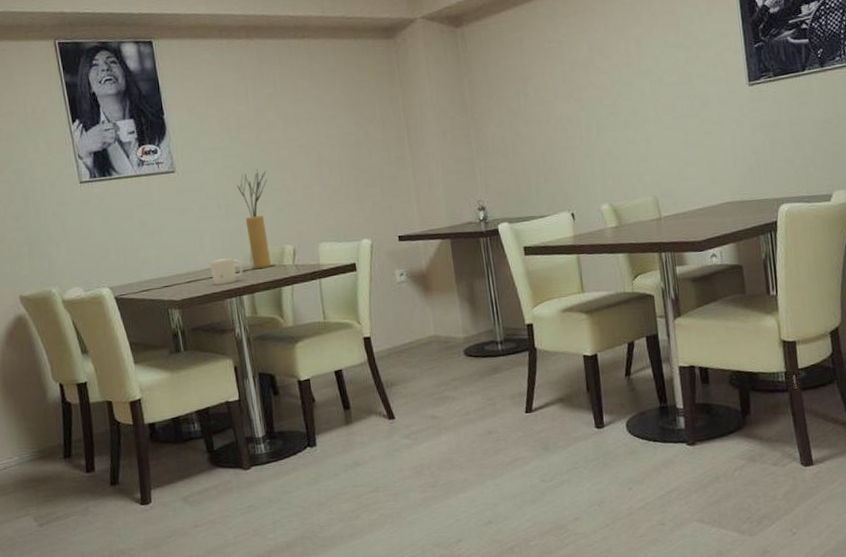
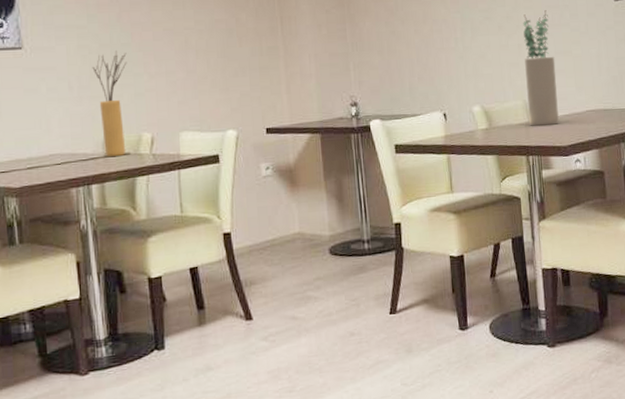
mug: present [210,258,244,285] -> none [56,144,94,173]
vase: none [650,101,692,223] -> present [523,10,559,127]

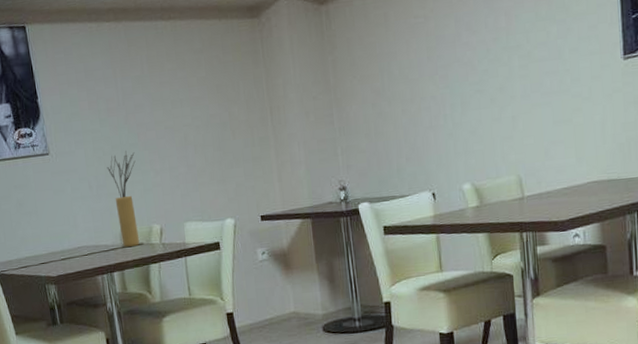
vase: present [523,10,559,127] -> none [518,77,556,202]

